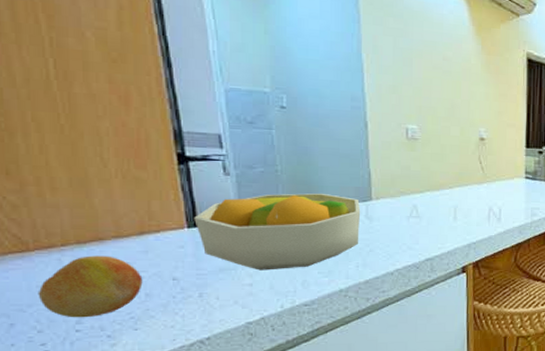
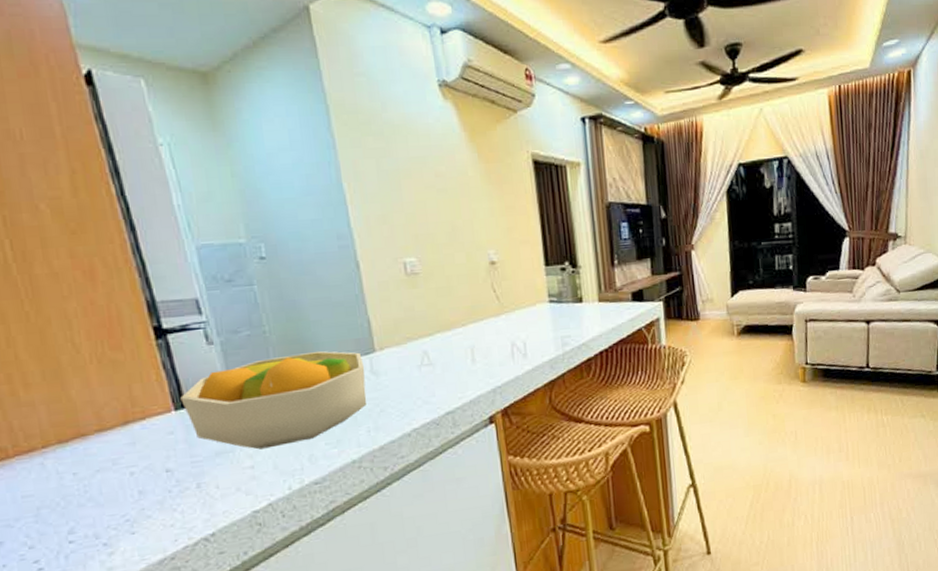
fruit: present [38,255,143,318] -> none [23,453,134,528]

